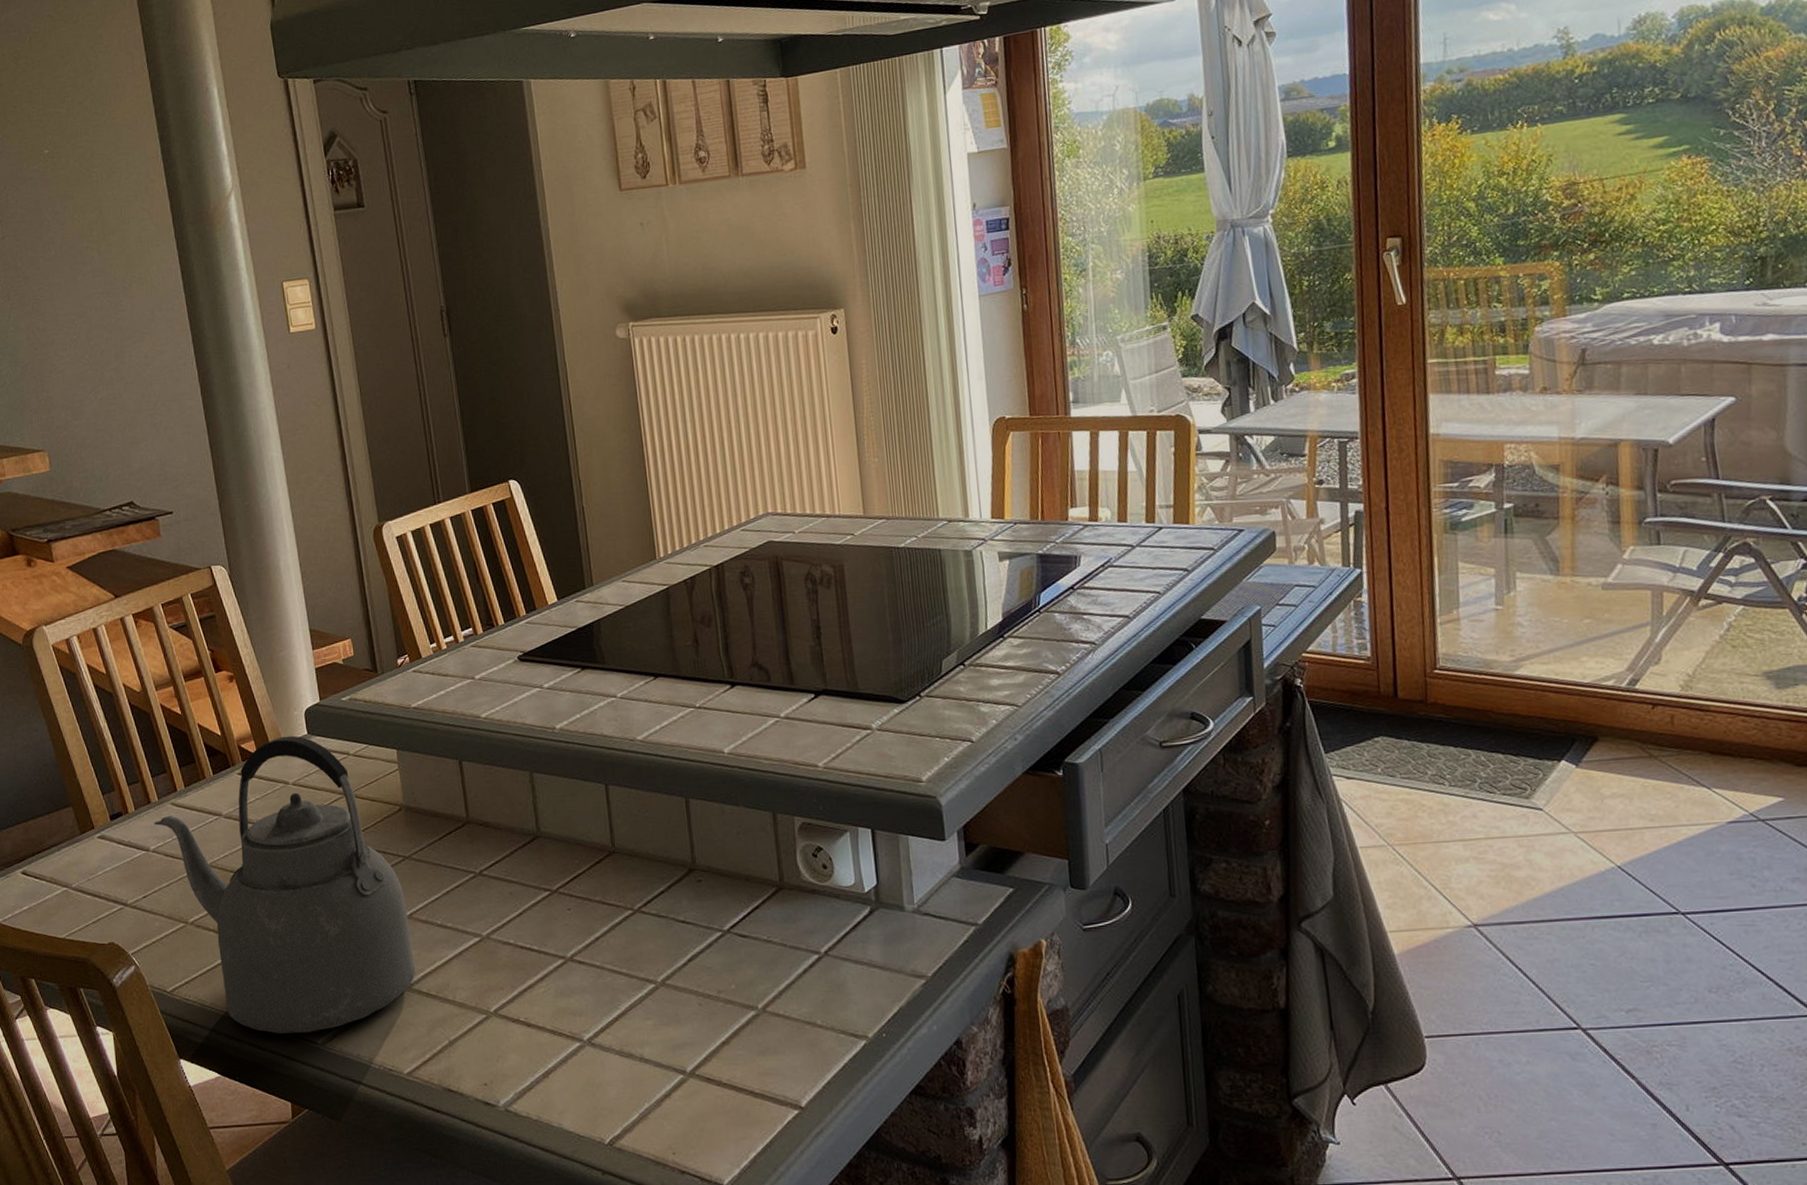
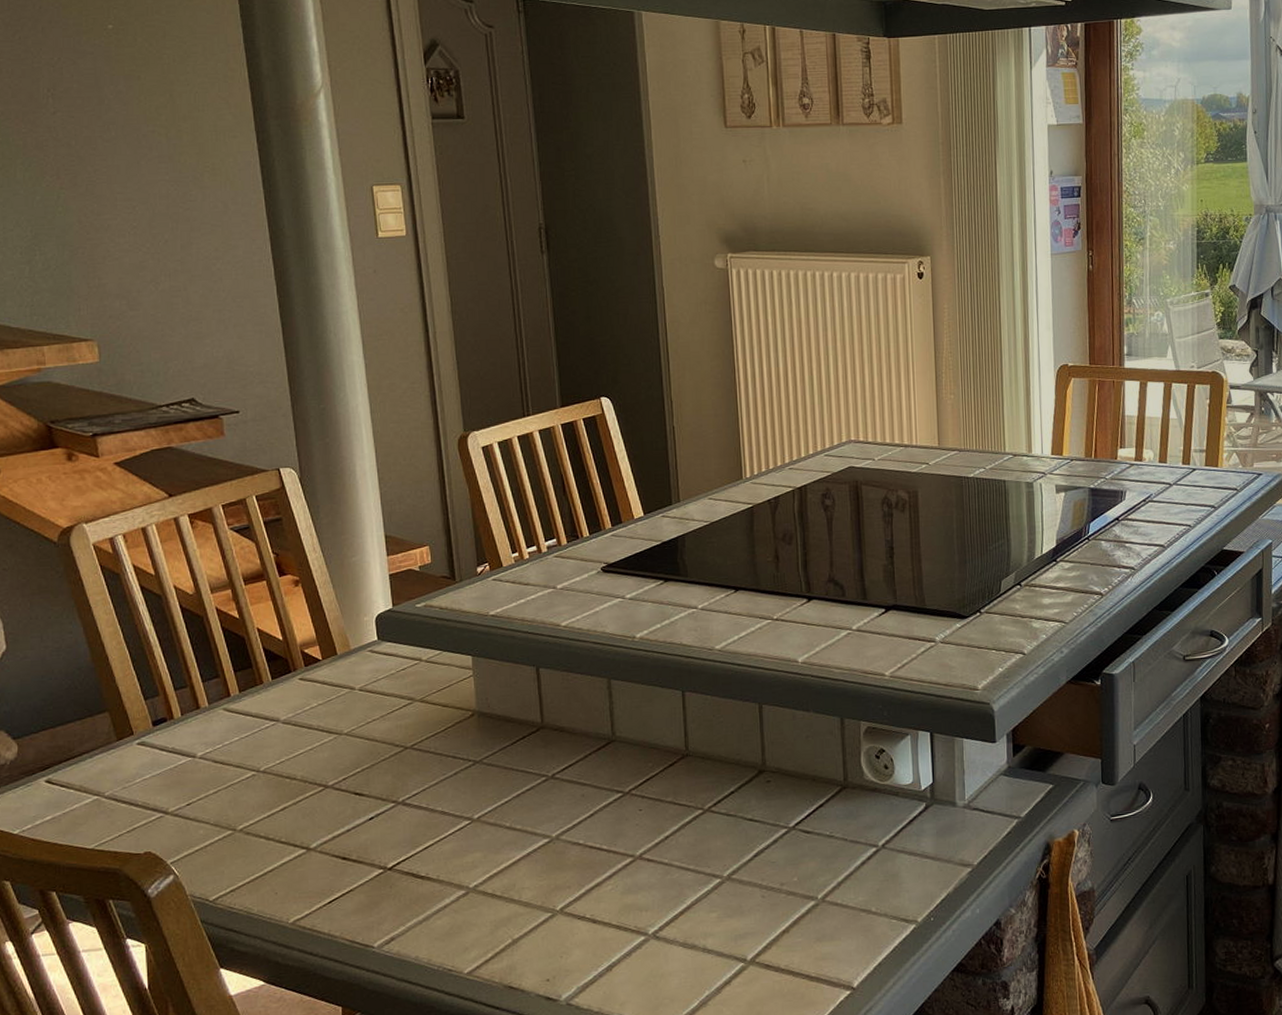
kettle: present [153,735,416,1034] -> none [202,641,482,939]

